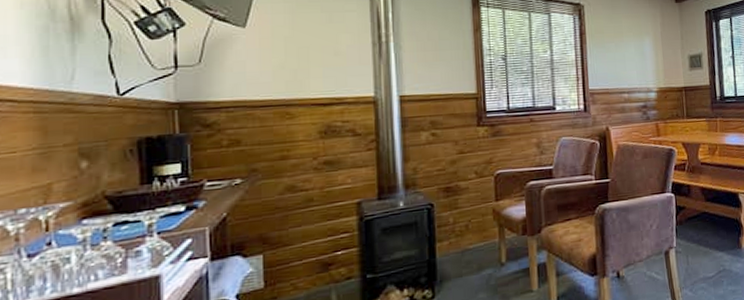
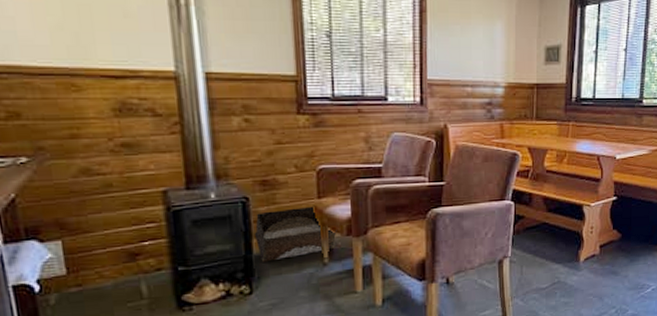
storage bin: none [437,208,513,265] -> present [254,205,337,262]

